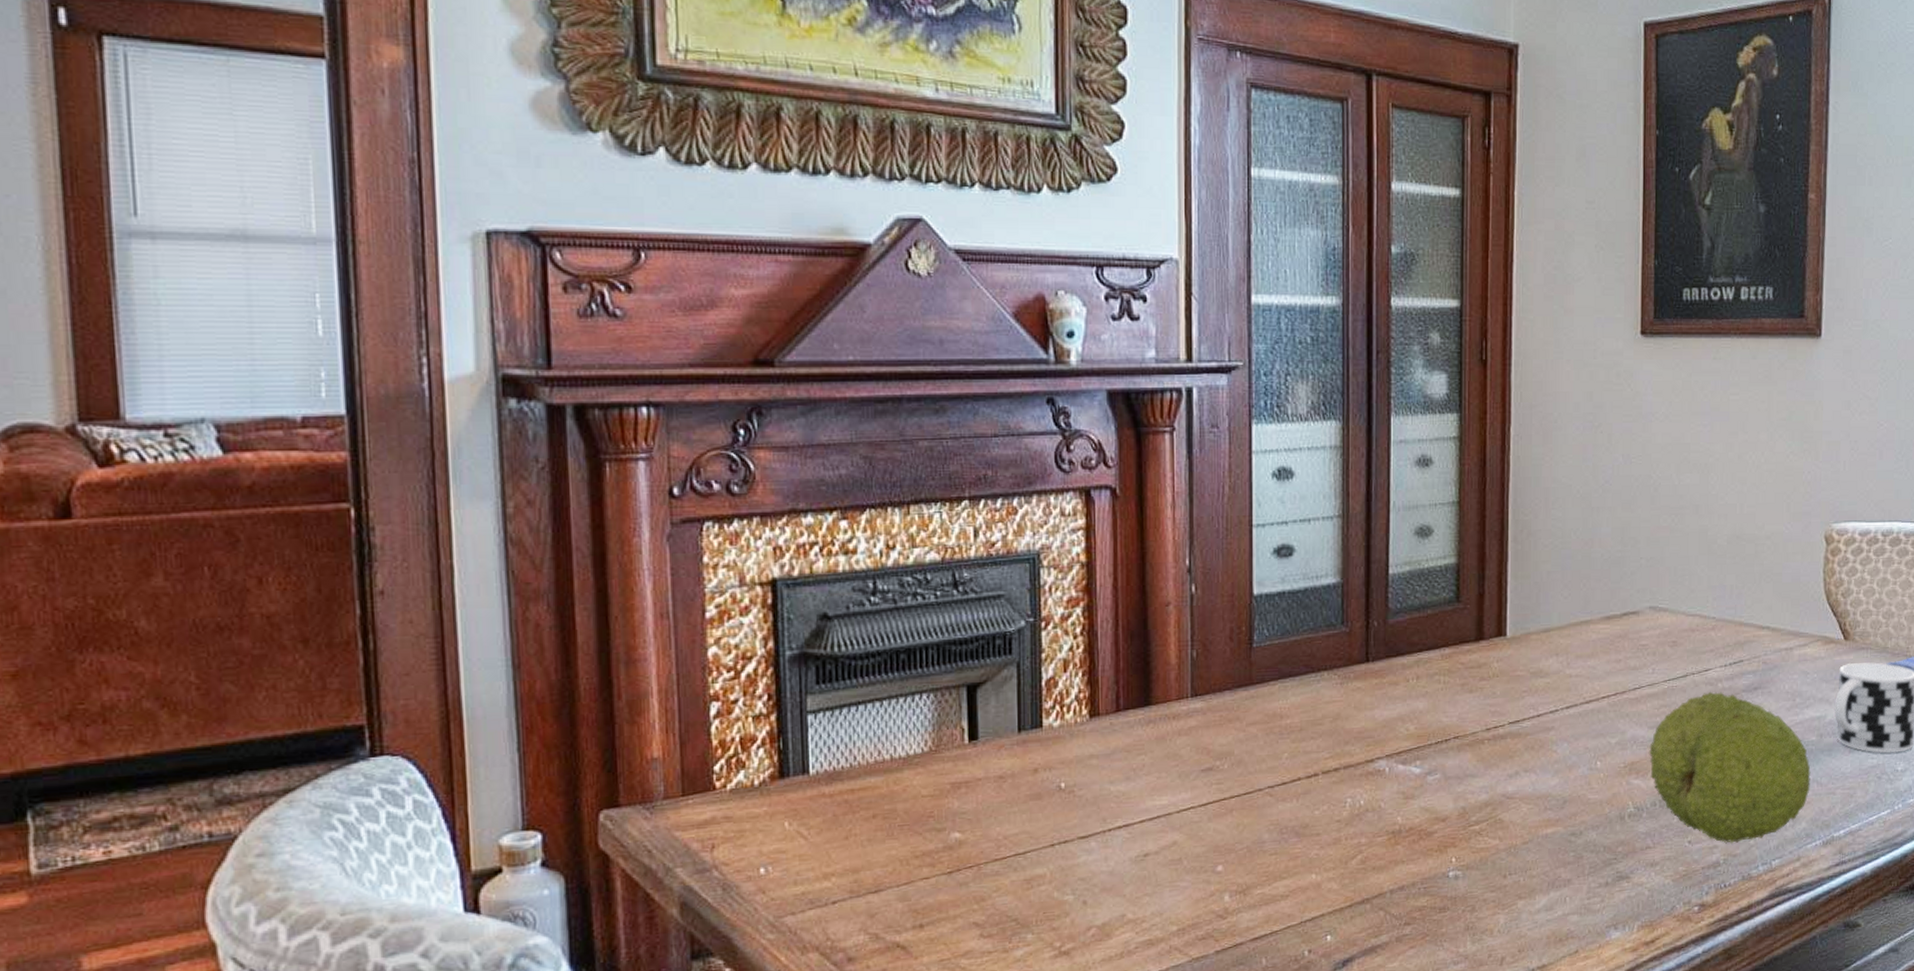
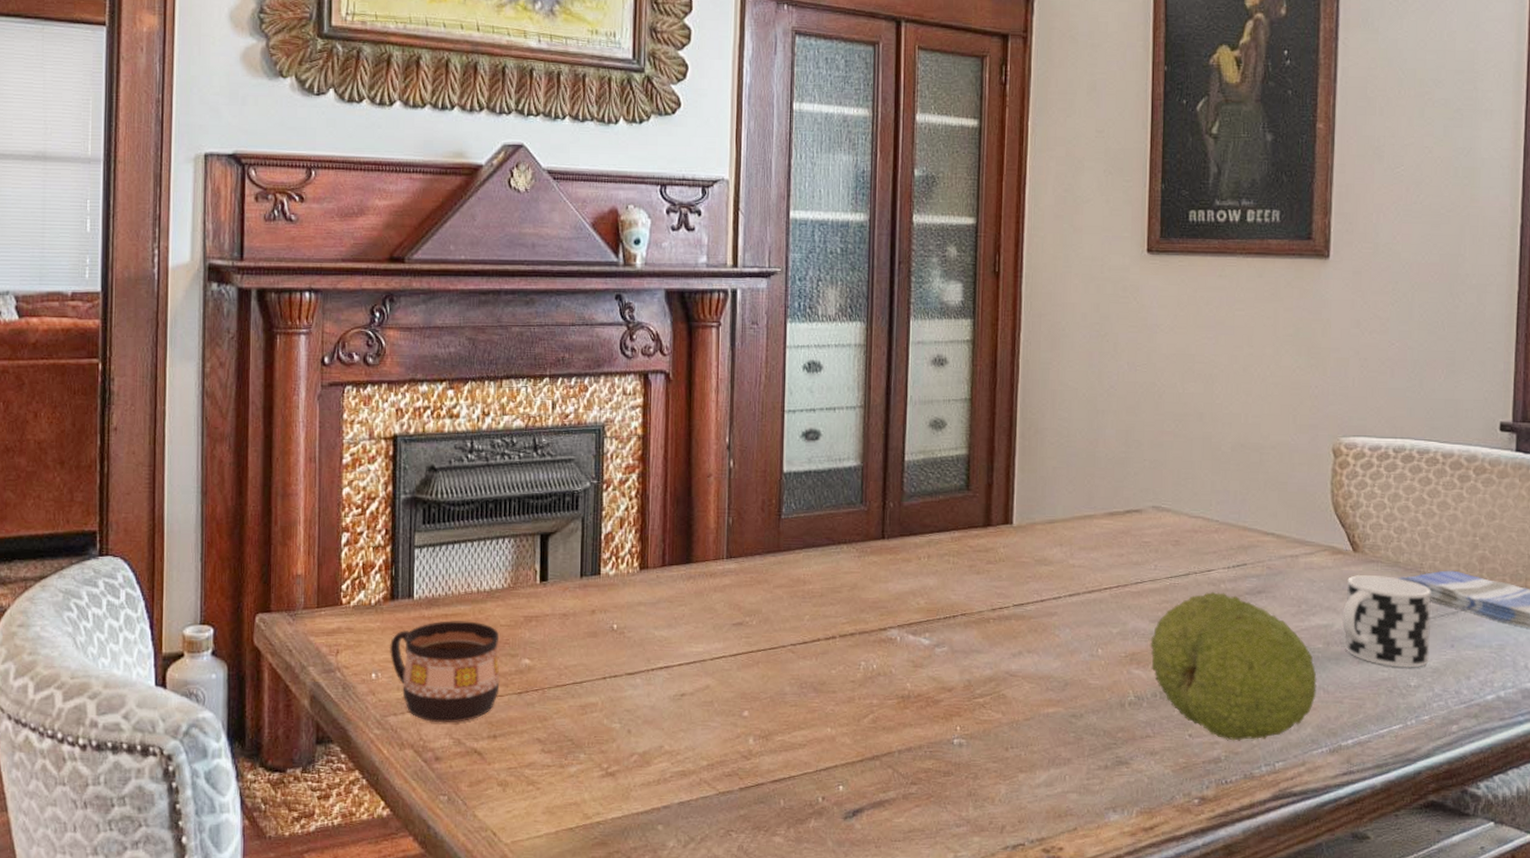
cup: none [780,794,925,918] -> present [389,621,500,724]

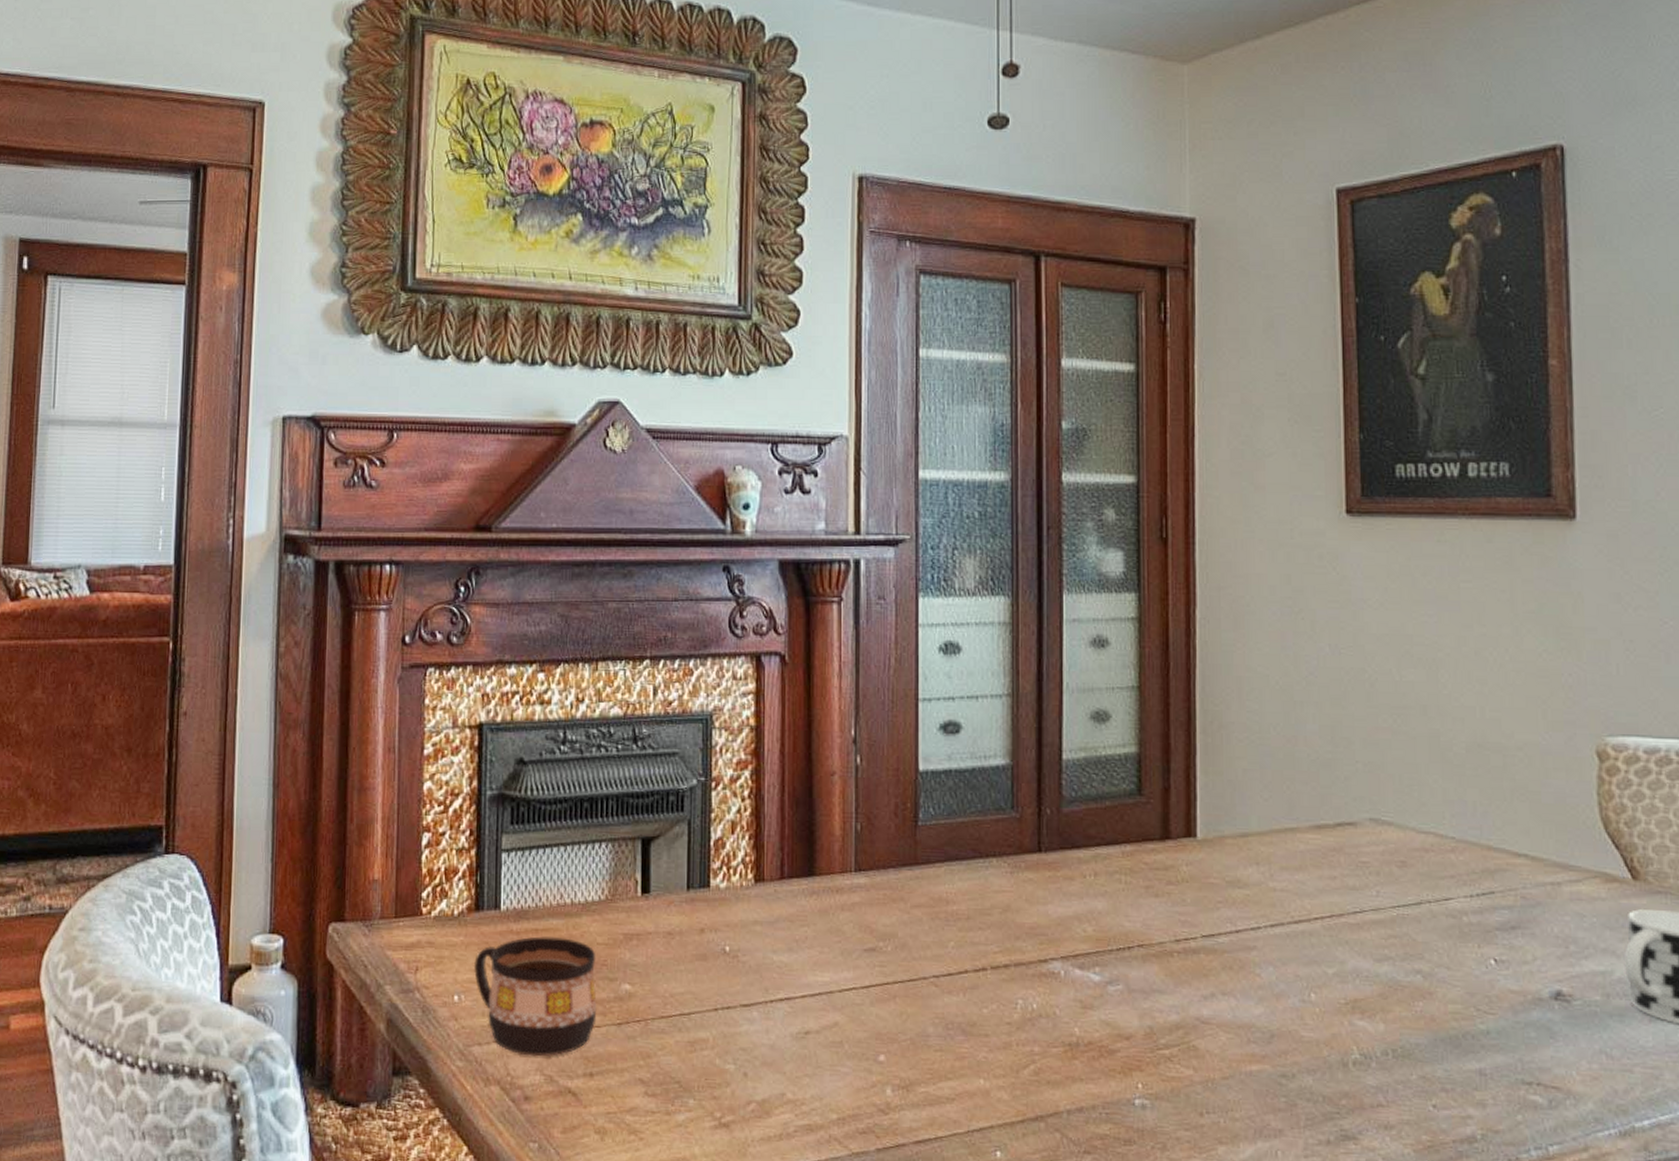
fruit: present [1149,591,1317,741] -> none [1375,925,1597,1116]

